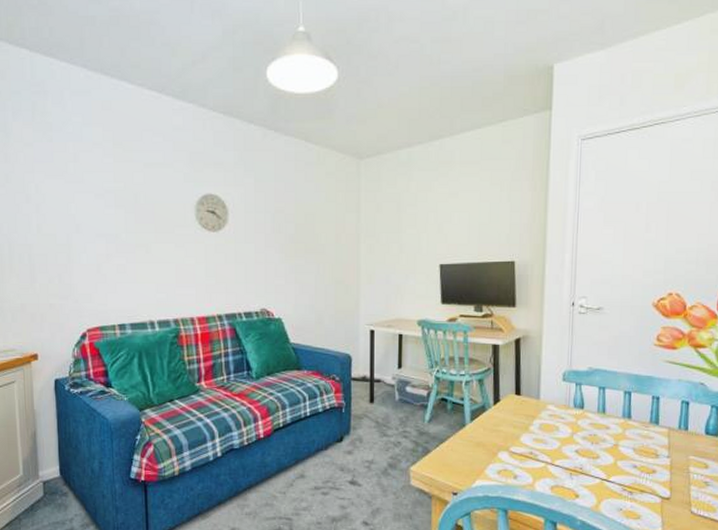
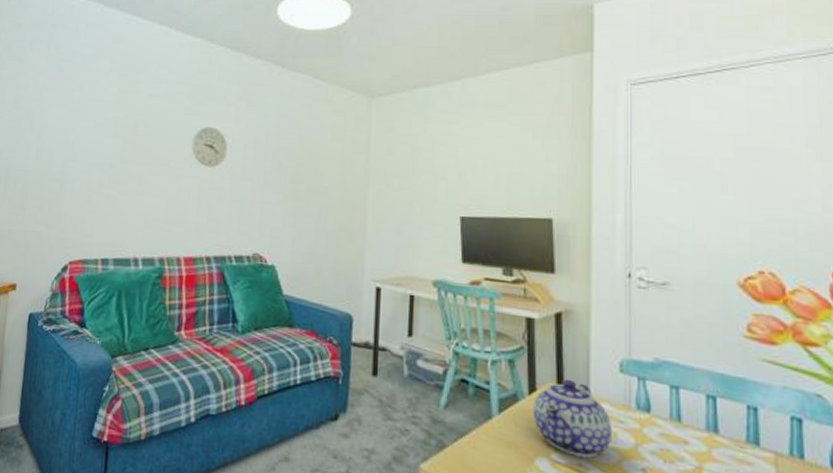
teapot: none [497,390,555,447] -> present [533,379,611,458]

